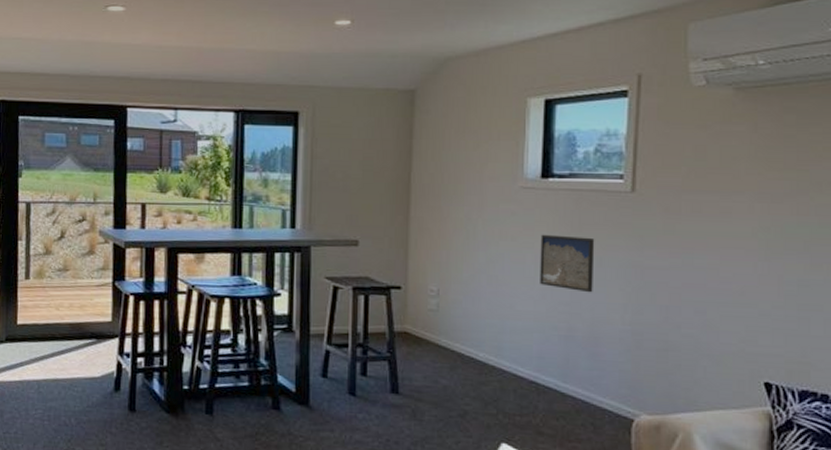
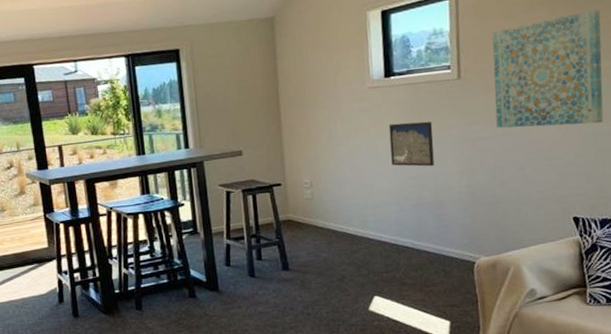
wall art: none [675,133,816,270] -> present [492,9,604,129]

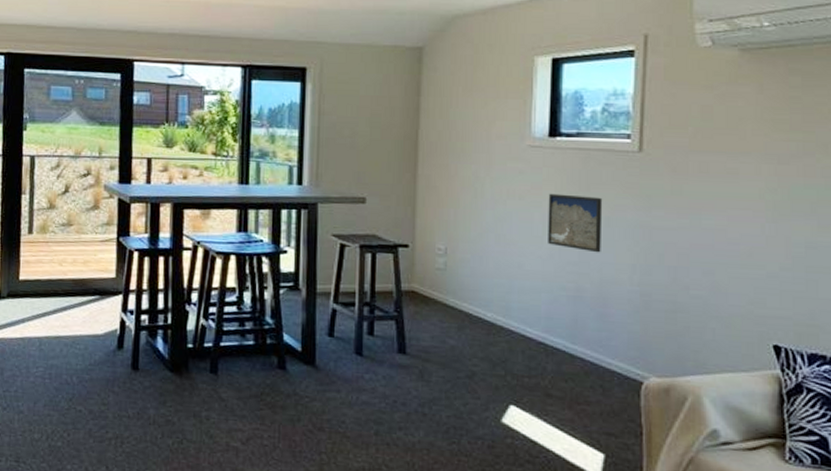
wall art: present [492,9,604,129] -> none [683,94,821,232]

